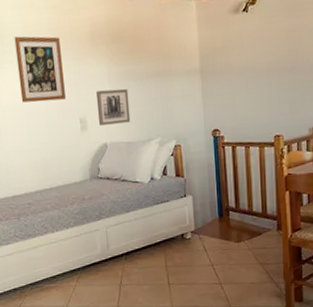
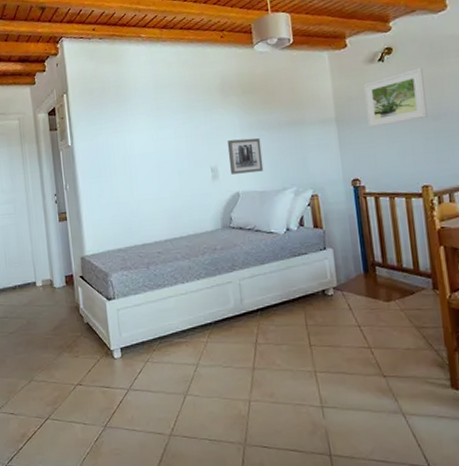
wall art: present [14,36,66,103] -> none [146,89,197,152]
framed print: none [228,19,284,80] -> present [364,68,428,128]

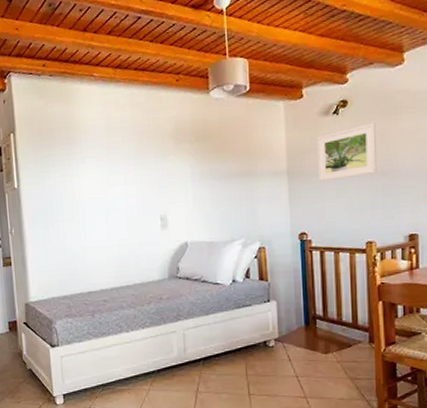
wall art: present [227,138,264,175] -> none [177,187,213,224]

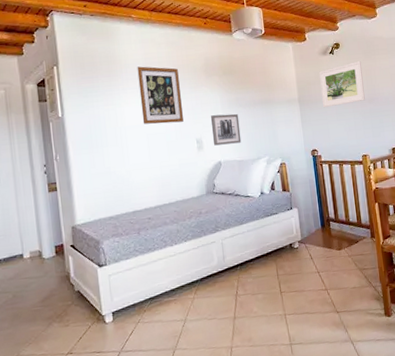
wall art: none [97,132,147,198] -> present [137,66,183,124]
wall art: none [177,187,213,224] -> present [210,113,242,146]

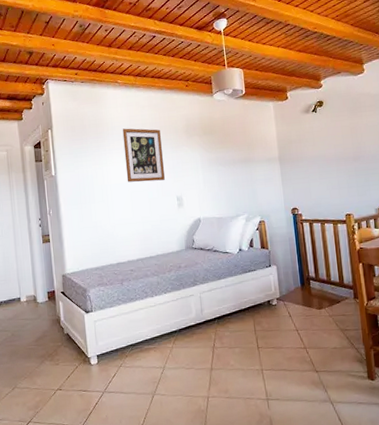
wall art: present [210,113,242,146] -> none [190,172,221,203]
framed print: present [319,61,365,108] -> none [301,119,350,167]

